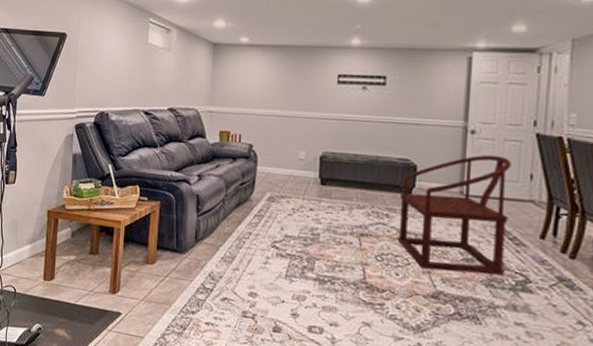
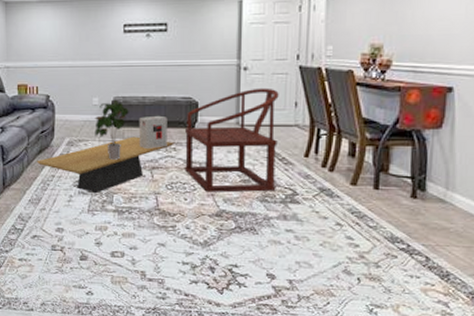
coffee table: none [233,197,387,258] -> present [36,136,174,194]
potted plant: none [298,156,338,222] -> present [94,101,129,160]
decorative box: none [347,176,381,214] -> present [139,115,167,150]

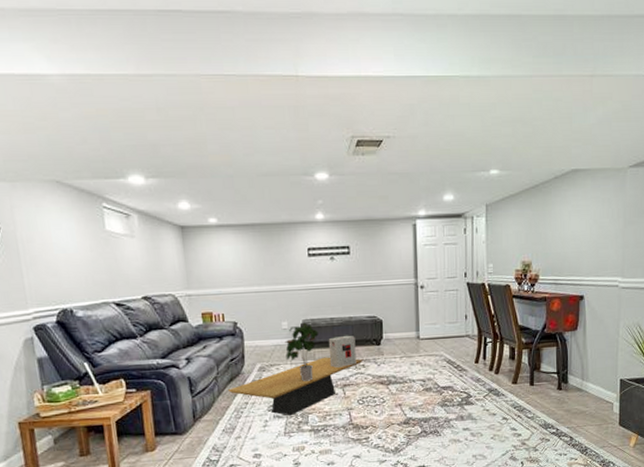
armchair: present [185,88,279,193] -> none [372,303,454,403]

